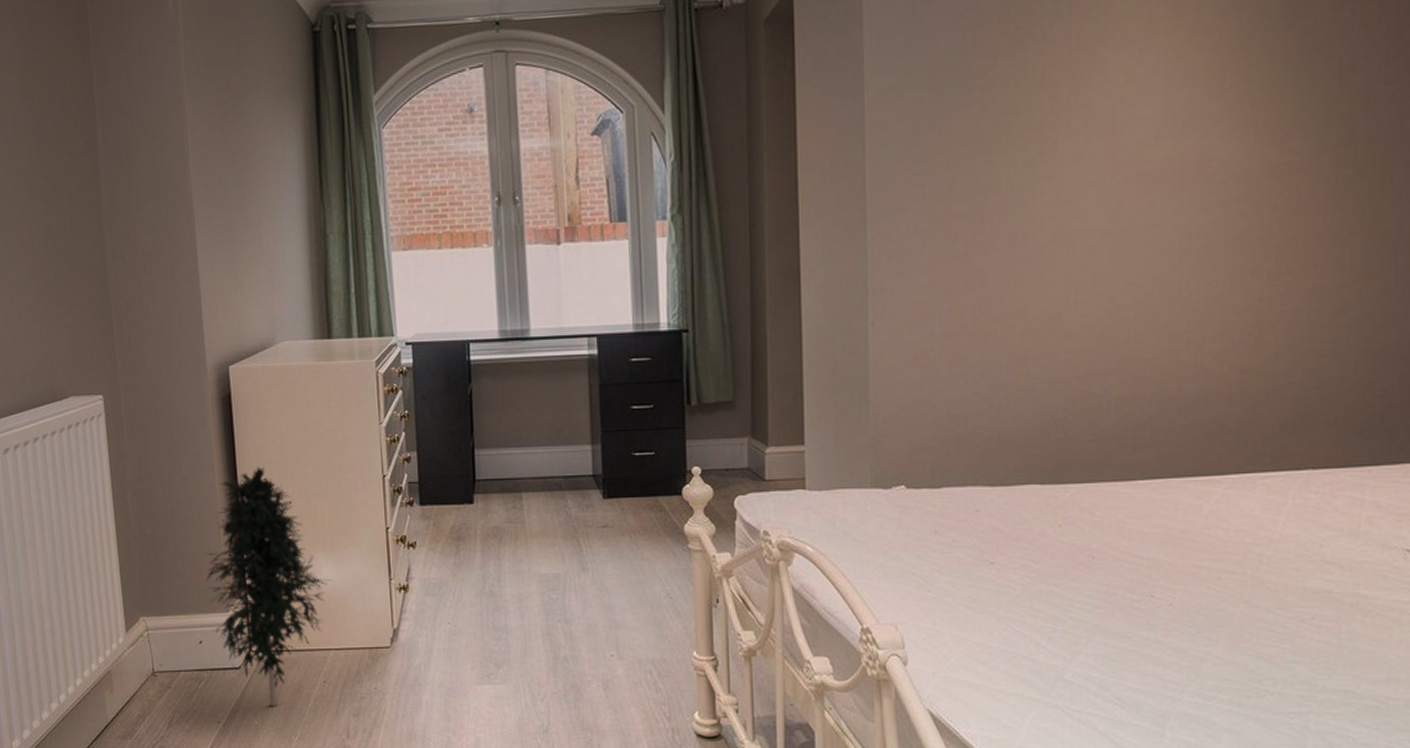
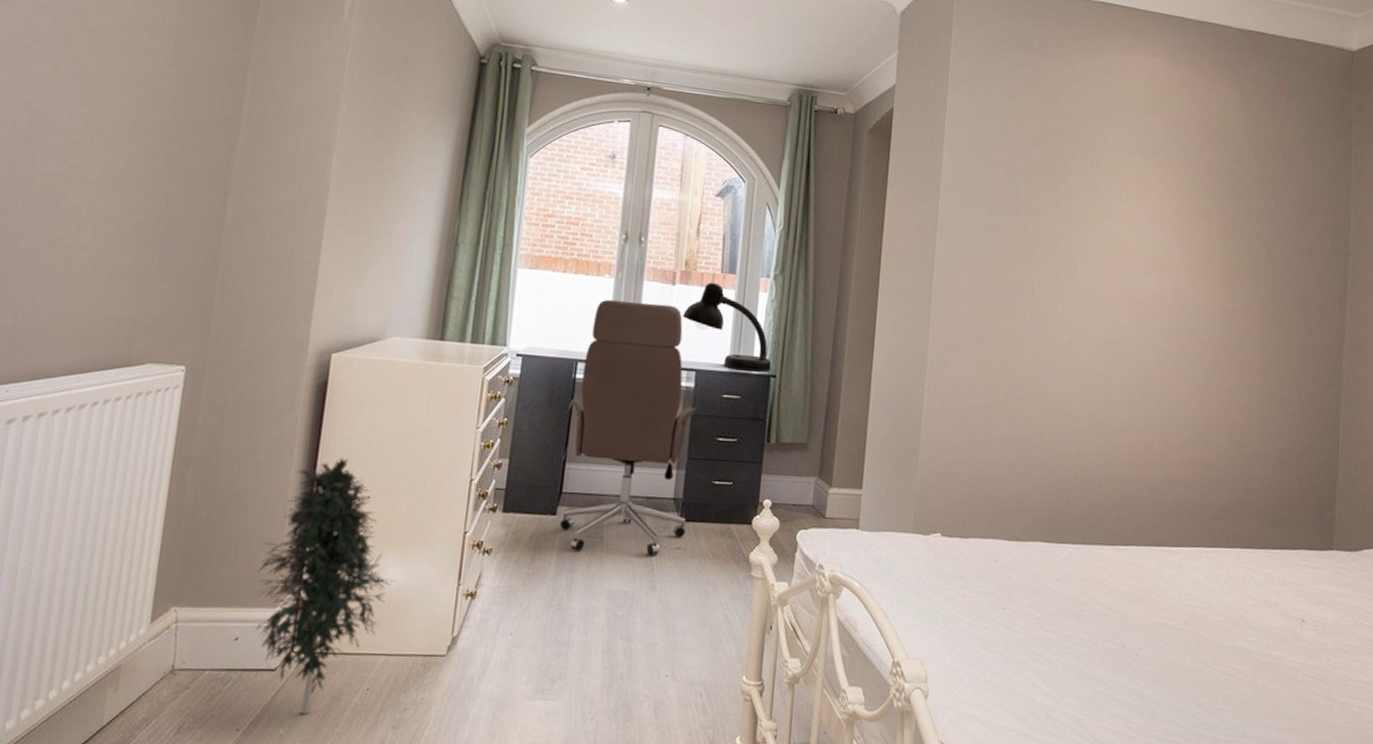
office chair: none [471,267,611,538] -> present [559,299,697,556]
desk lamp: none [574,234,681,329] -> present [683,282,771,372]

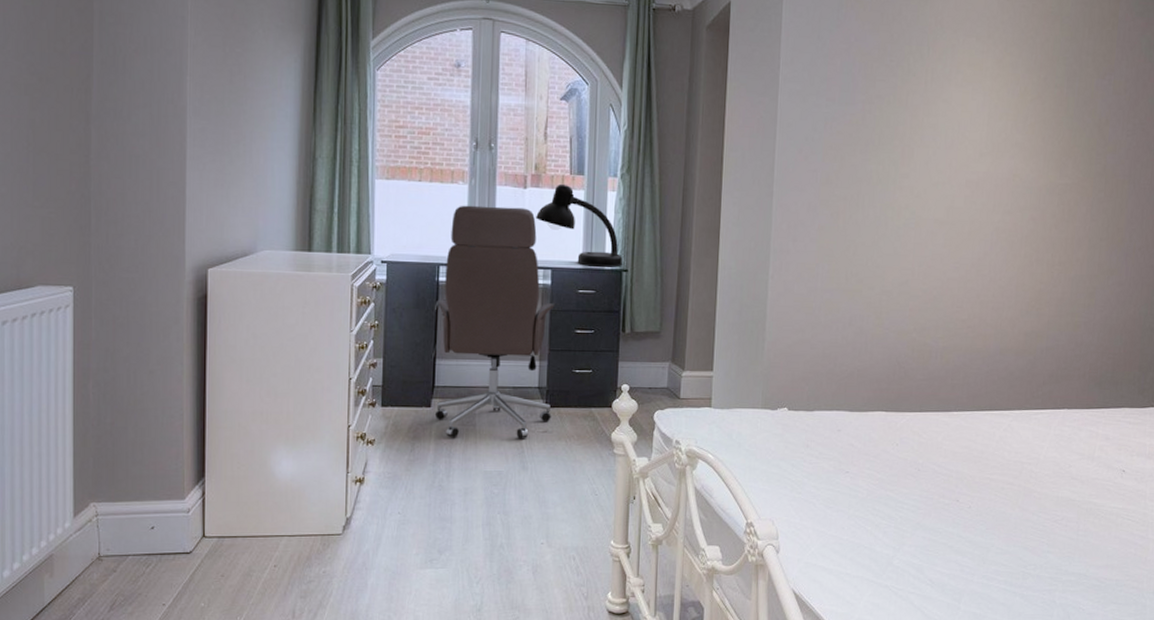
plant: present [256,457,397,715] -> none [164,363,291,590]

